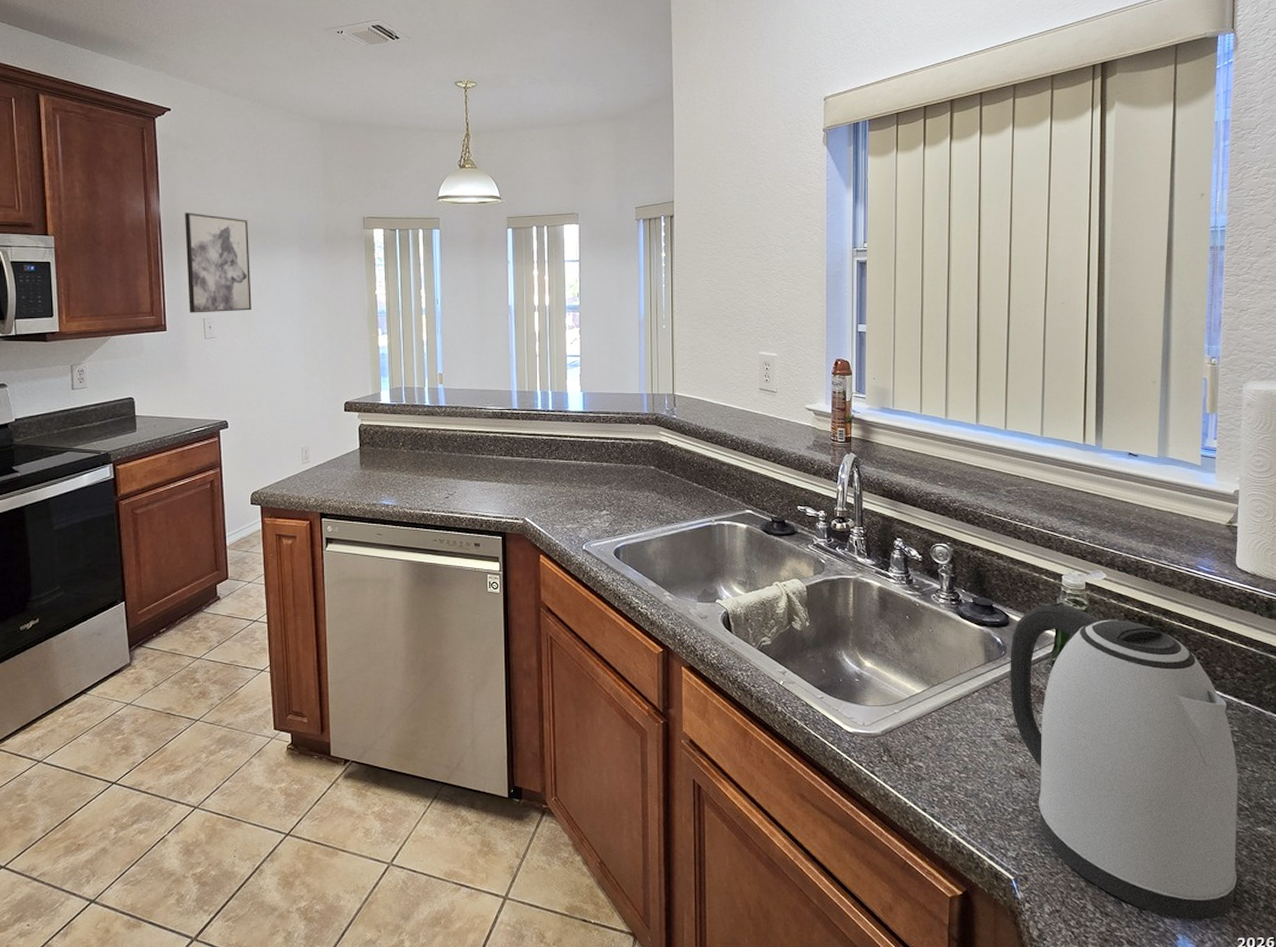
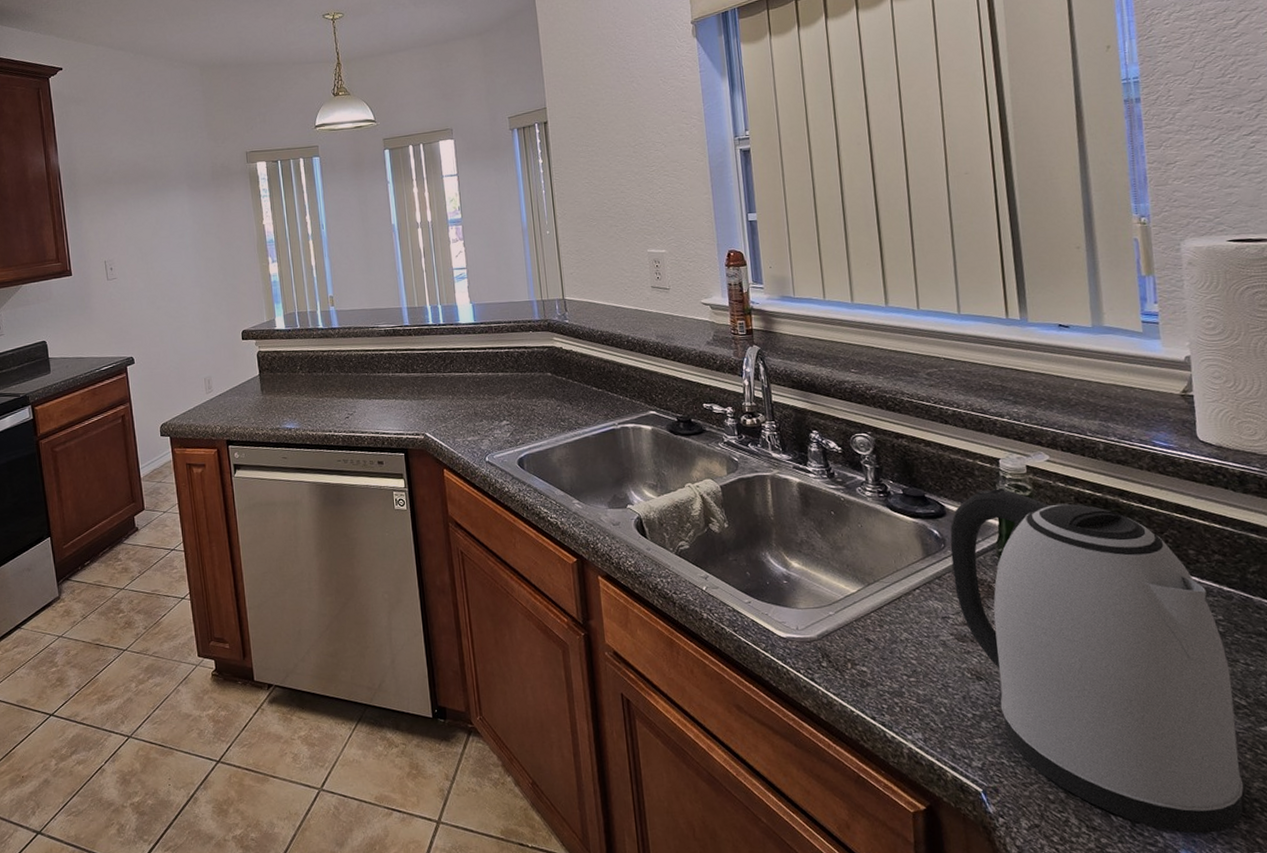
wall art: present [185,213,252,313] -> none [81,162,148,257]

